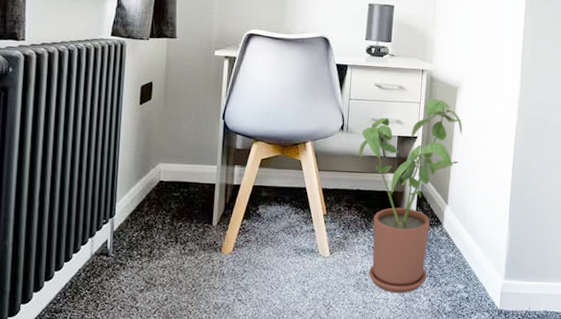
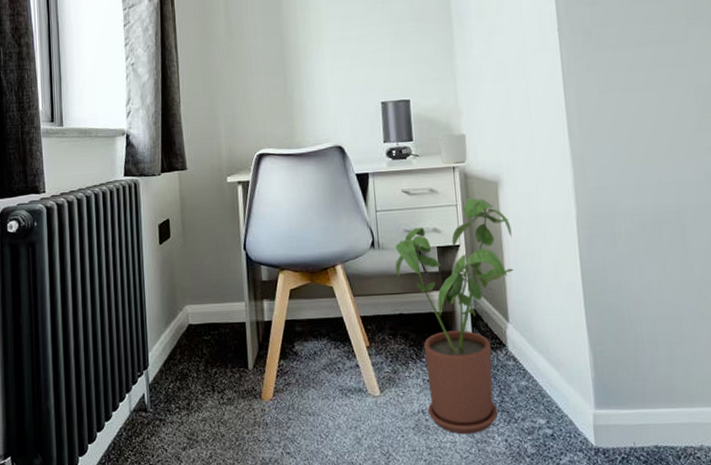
mug: none [413,40,438,67] -> present [437,133,467,164]

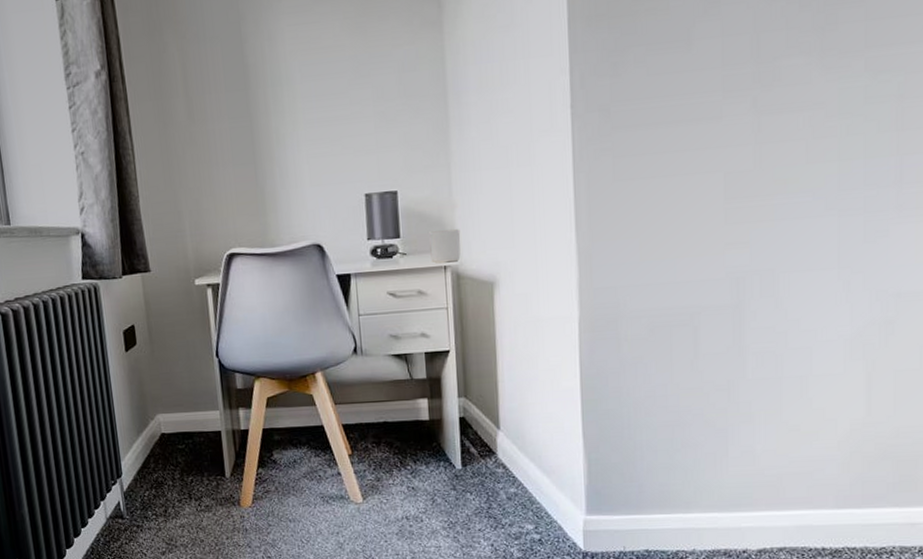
house plant: present [395,198,514,435] -> none [379,300,508,540]

